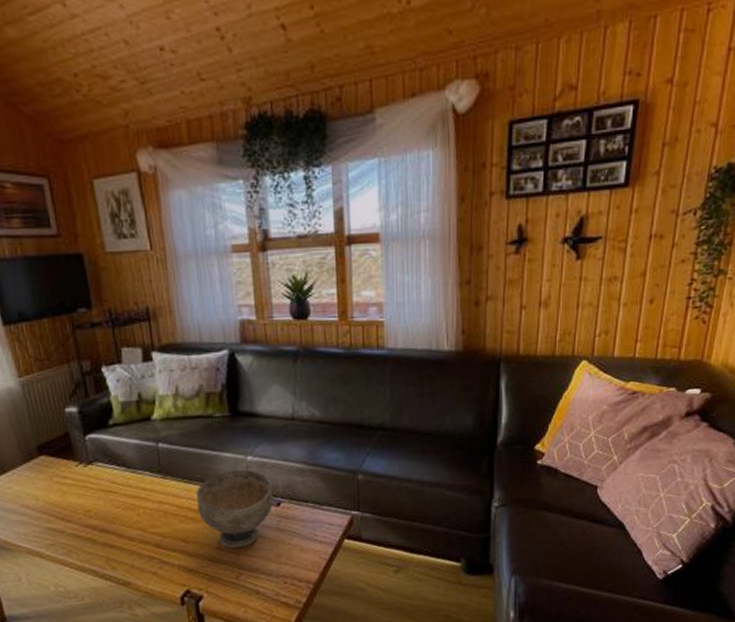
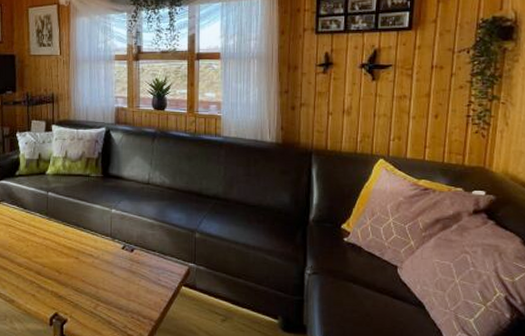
decorative bowl: present [195,469,274,548] -> none [70,219,129,283]

